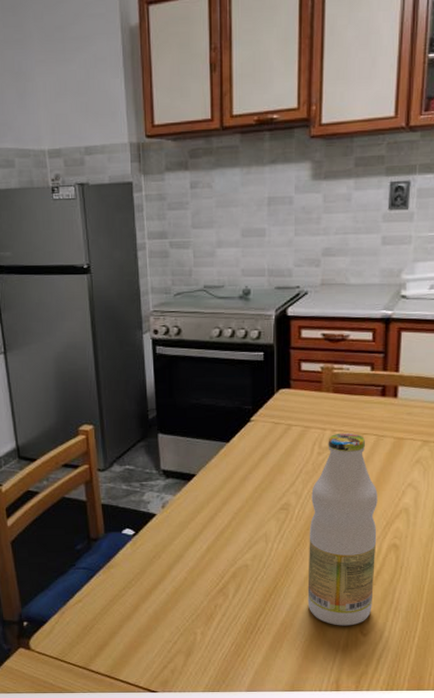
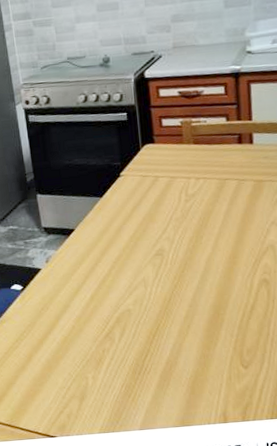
bottle: present [307,432,378,626] -> none [182,179,250,361]

